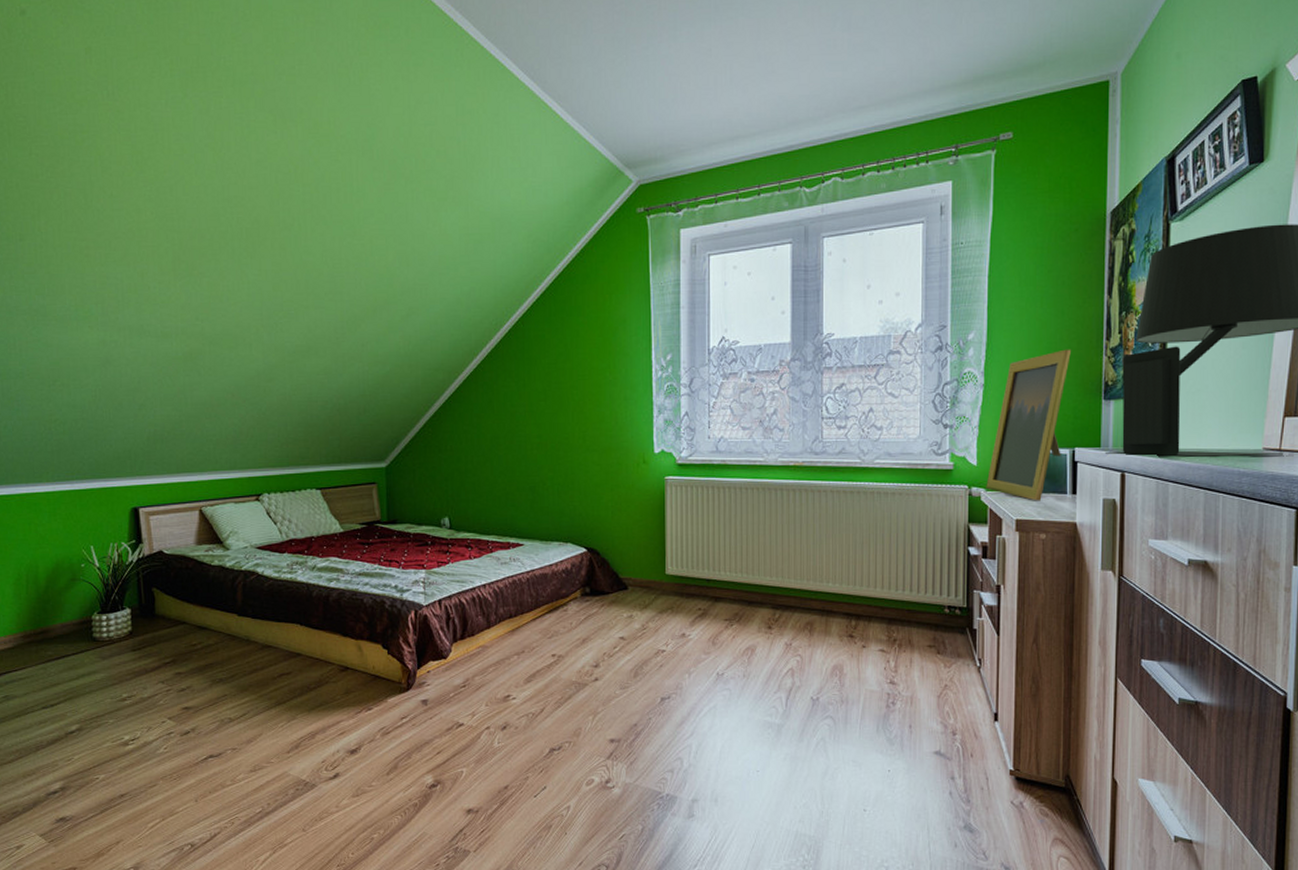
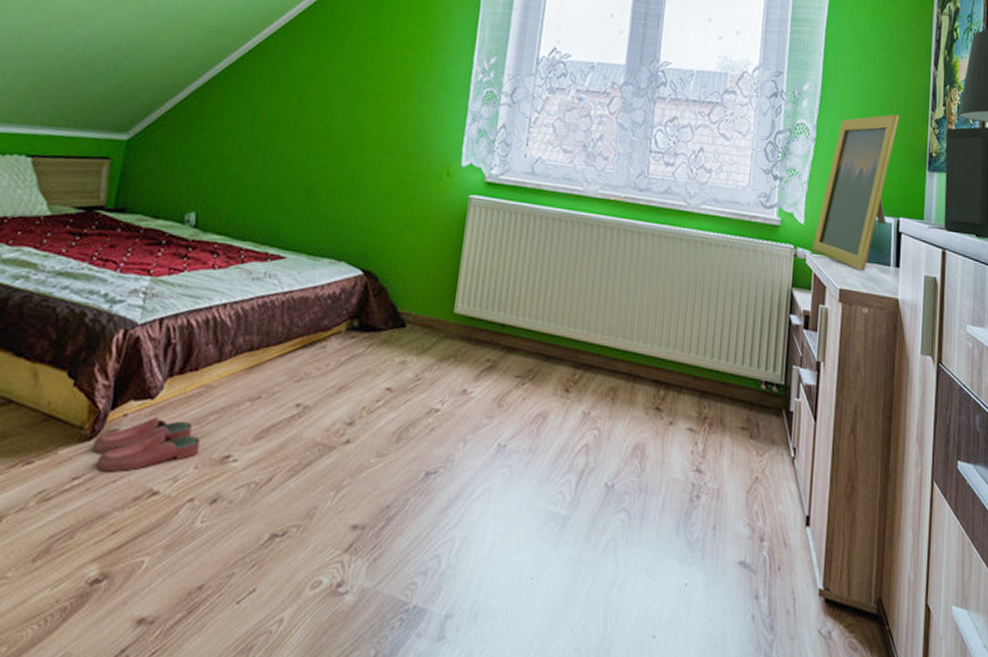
slippers: none [410,671,486,712] -> present [92,417,200,472]

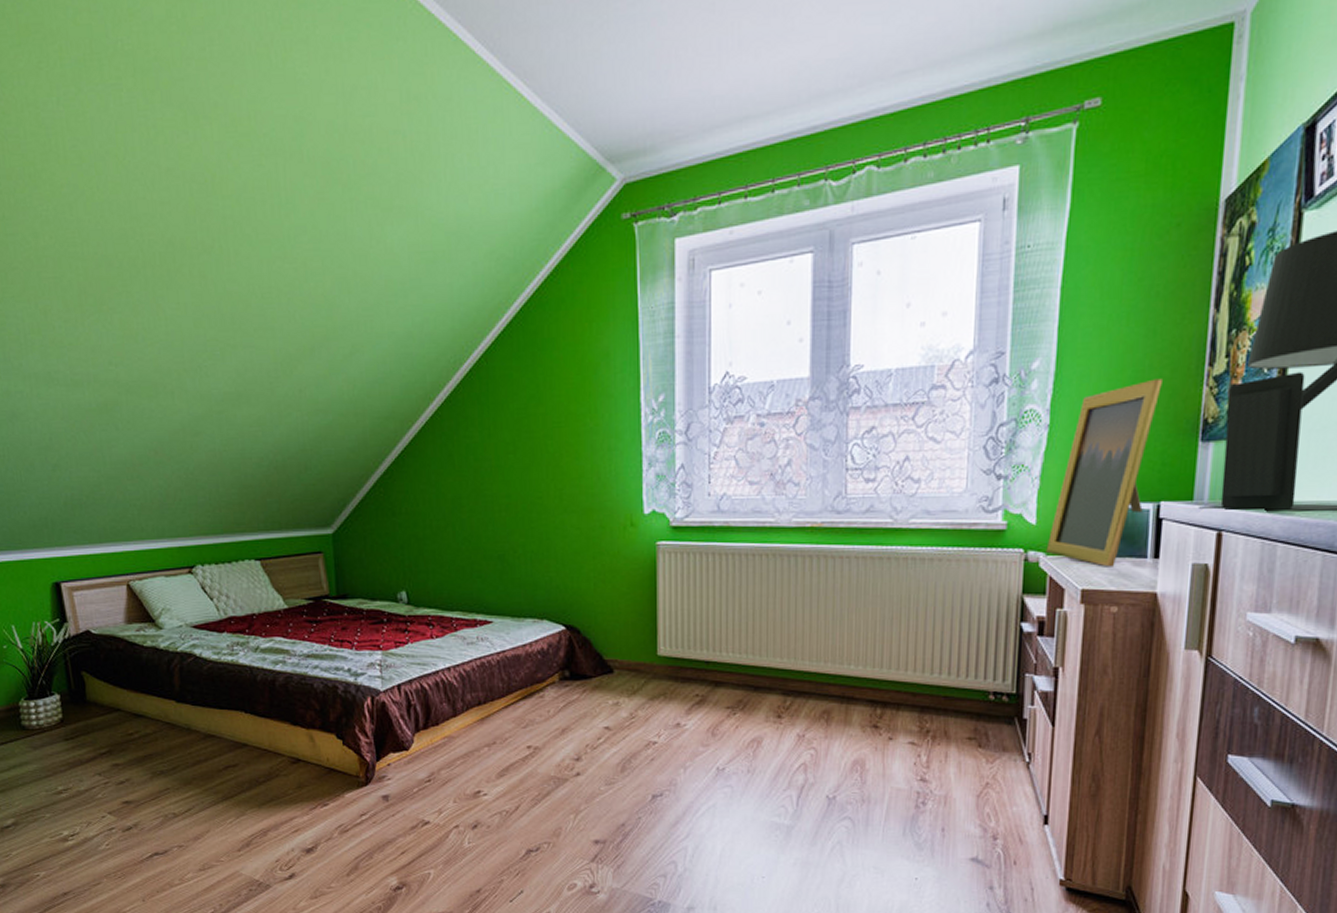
slippers: present [92,417,200,472] -> none [369,764,453,809]

